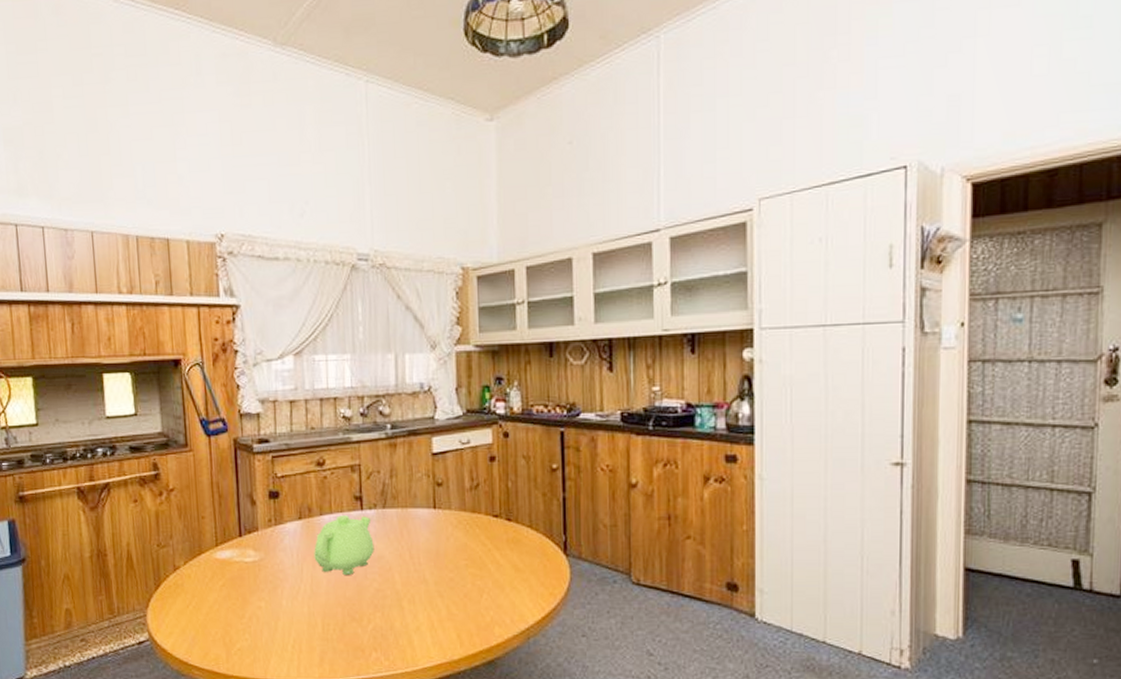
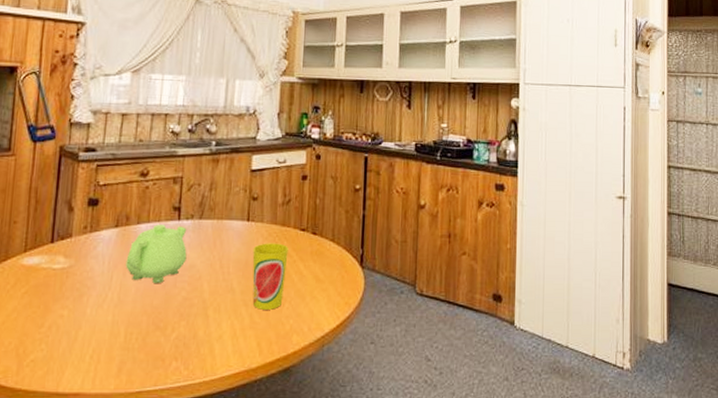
cup: none [443,531,482,601] -> present [252,243,289,310]

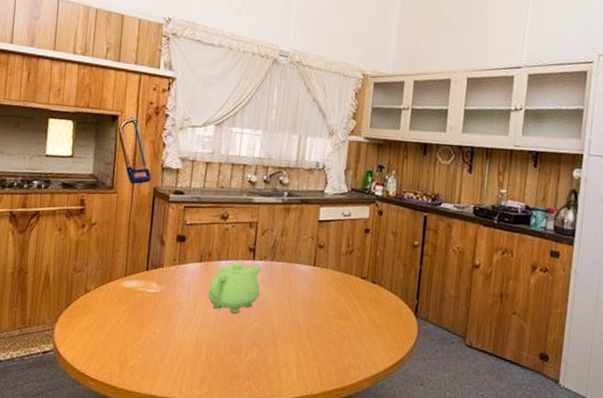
cup: present [252,243,289,310] -> none [316,287,350,346]

